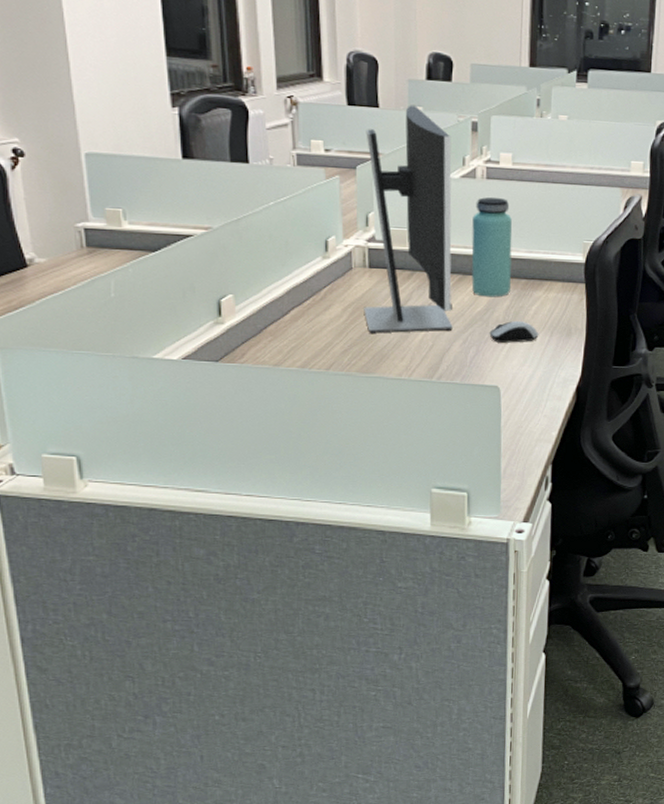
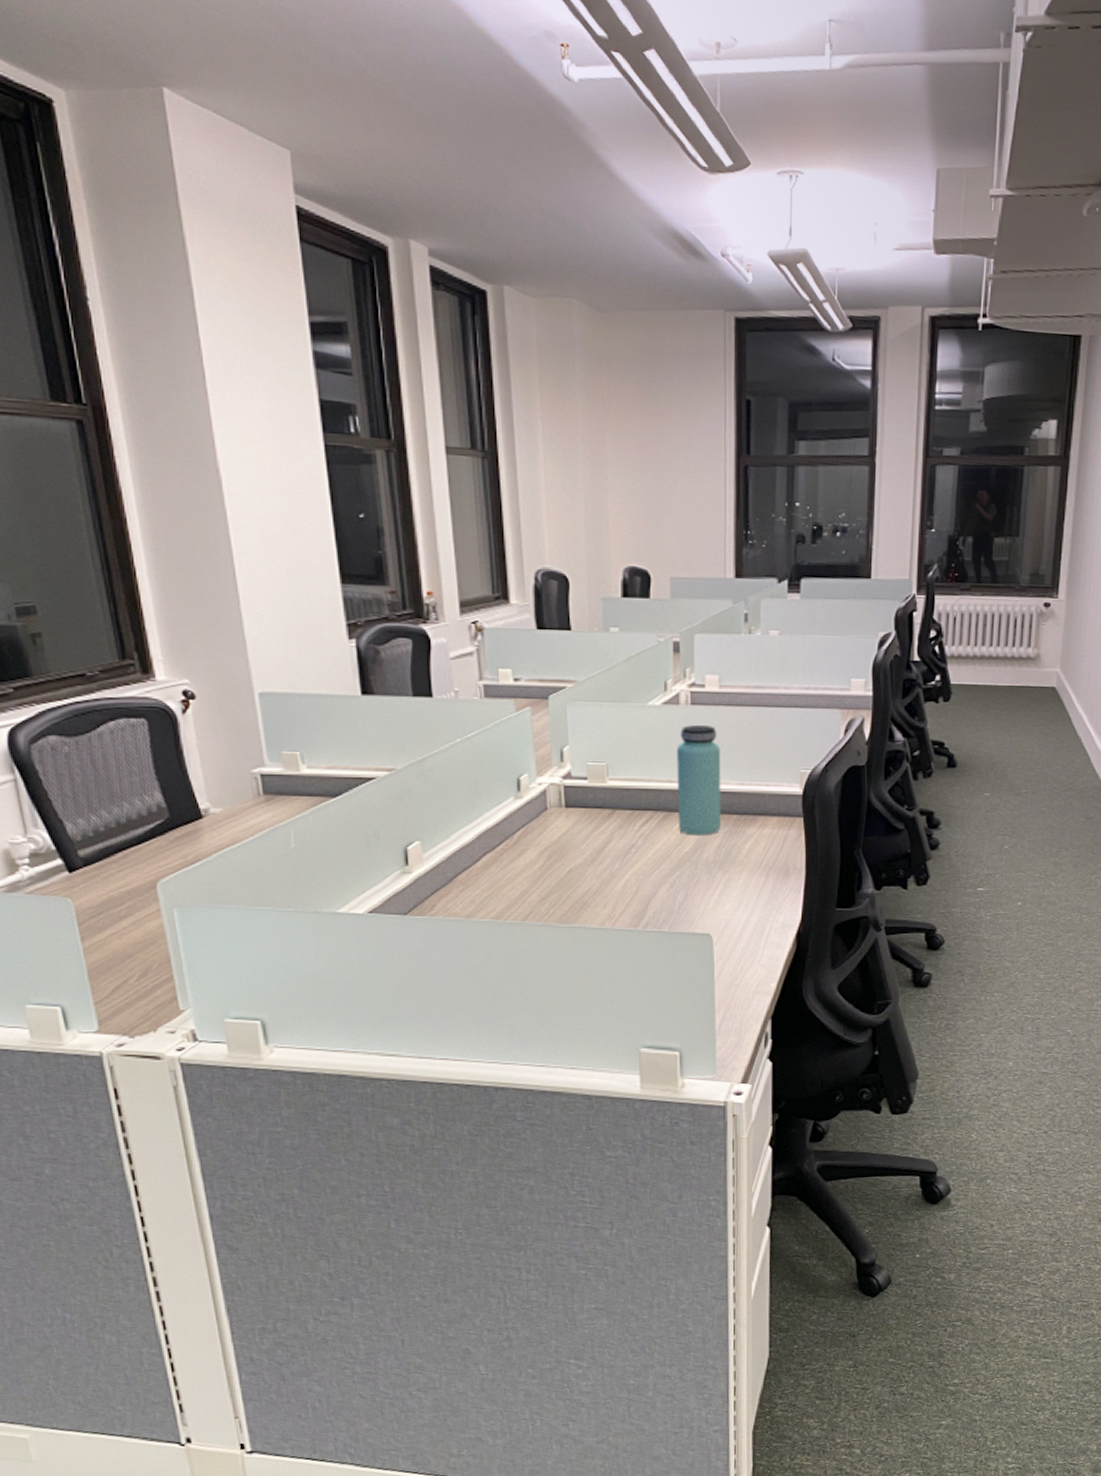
computer monitor: present [364,105,453,335] -> none [558,626,659,881]
computer mouse: present [489,321,539,343] -> none [698,862,754,886]

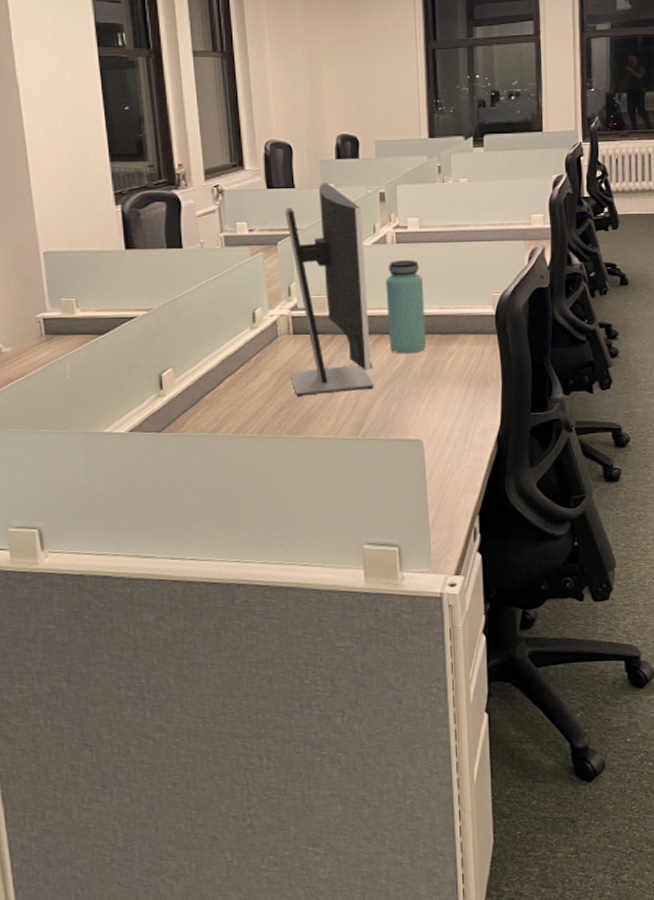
computer monitor: none [558,626,659,881] -> present [284,183,374,397]

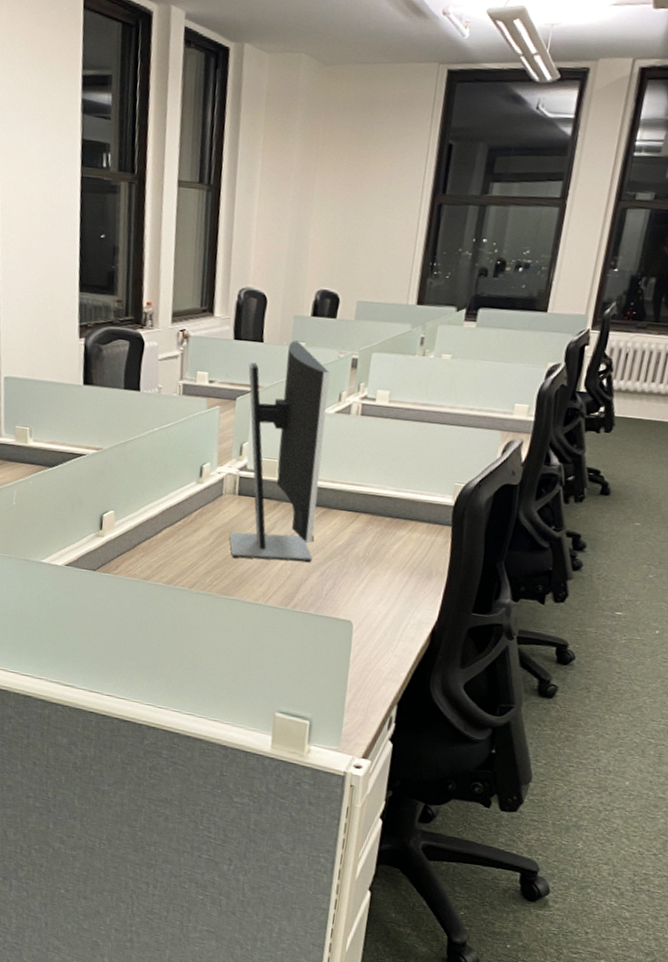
bottle: present [386,260,426,354] -> none [335,433,383,533]

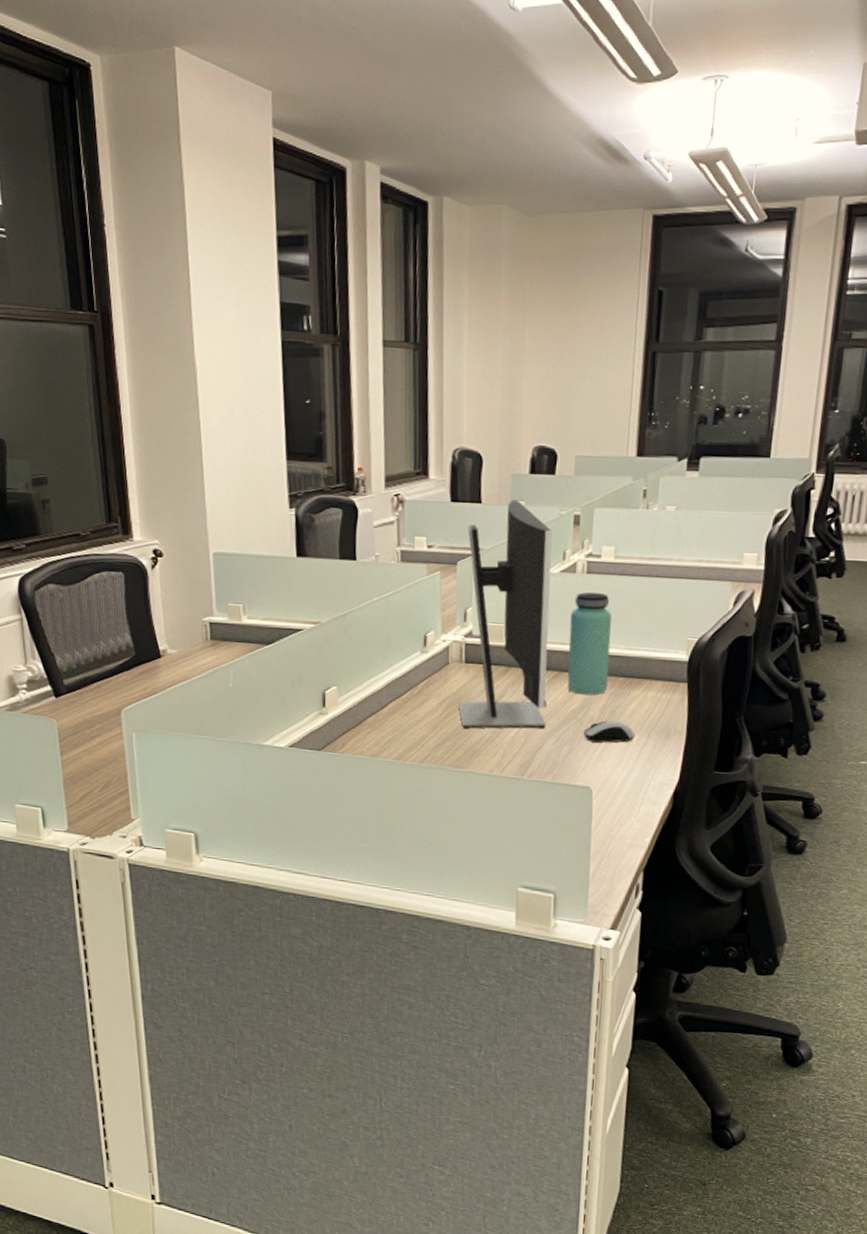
bottle: none [335,433,383,533] -> present [567,592,612,695]
computer mouse: none [347,558,398,581] -> present [583,720,636,743]

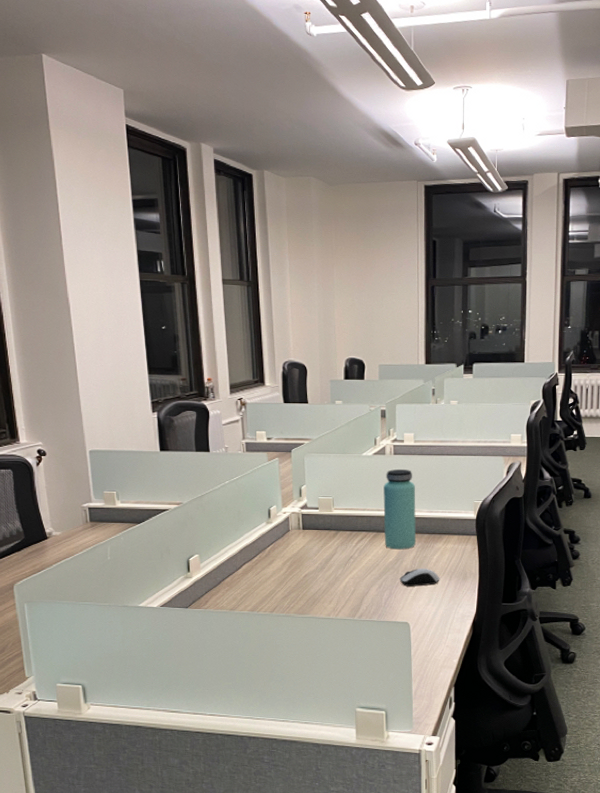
computer monitor: present [458,499,553,730] -> none [298,400,370,583]

